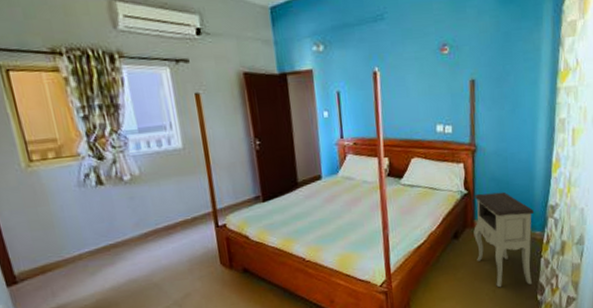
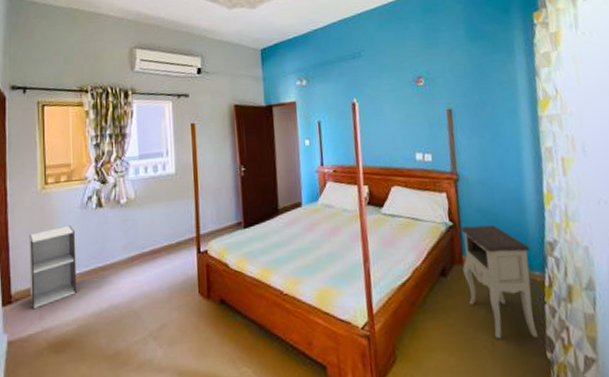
bookcase: none [21,204,89,288] -> present [28,225,77,310]

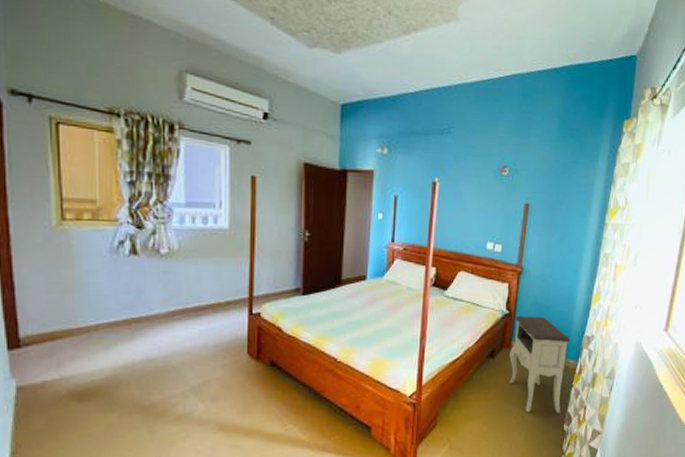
bookcase: present [28,225,77,310] -> none [40,270,104,356]

